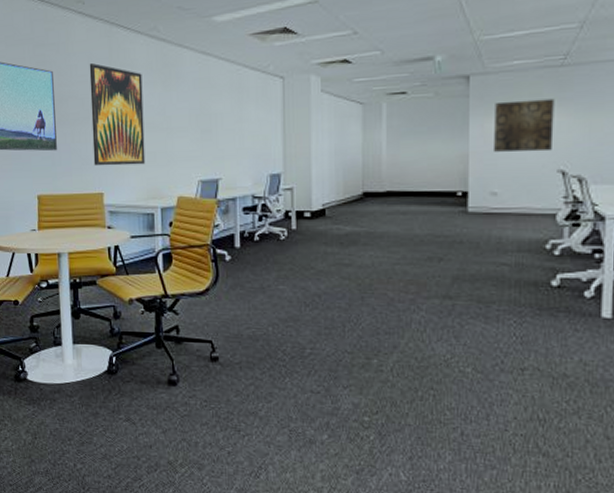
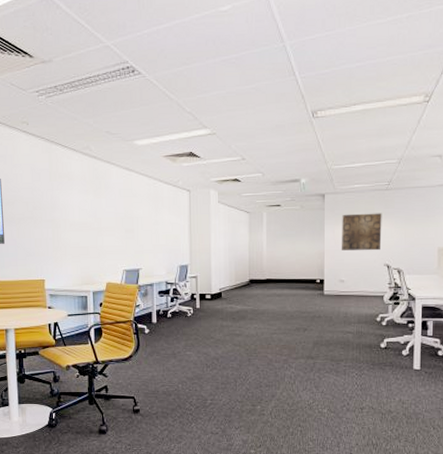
wall art: present [89,63,146,166] -> none [32,174,80,258]

